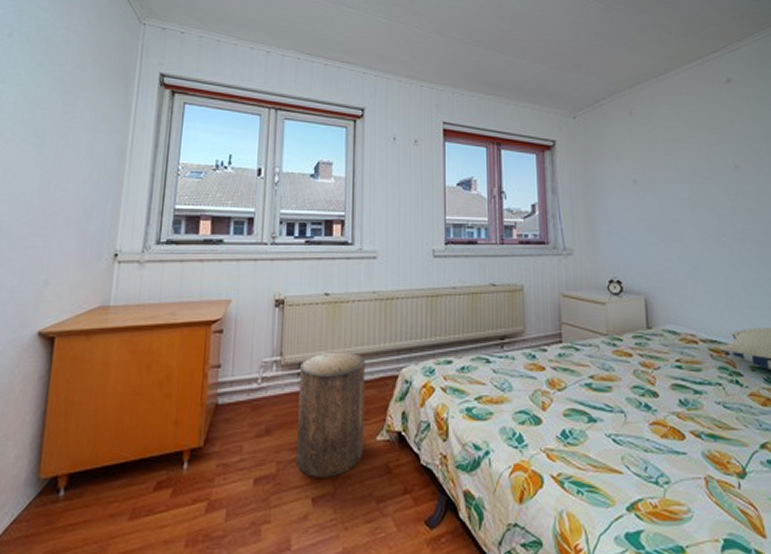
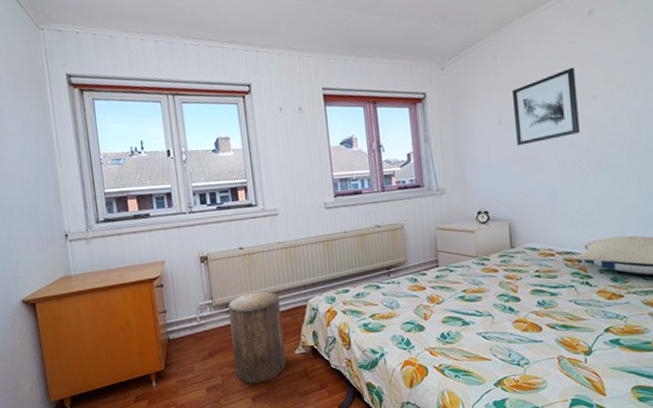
wall art: none [649,133,722,210] -> present [513,67,580,146]

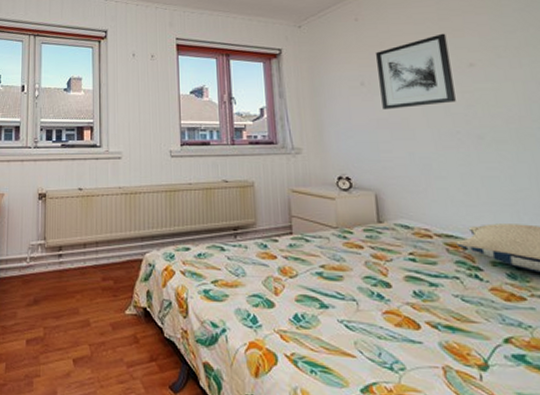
stool: present [228,291,287,384] -> none [58,237,115,343]

